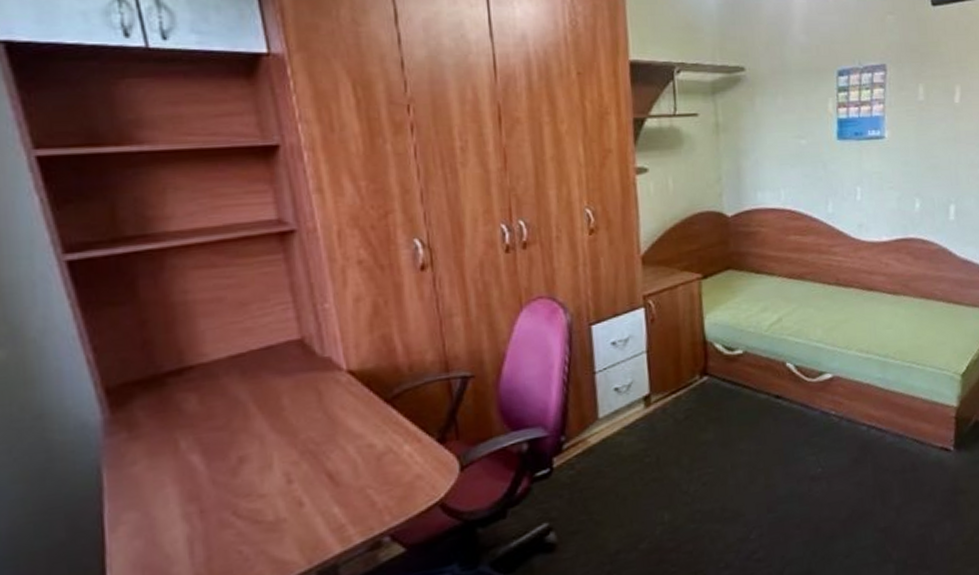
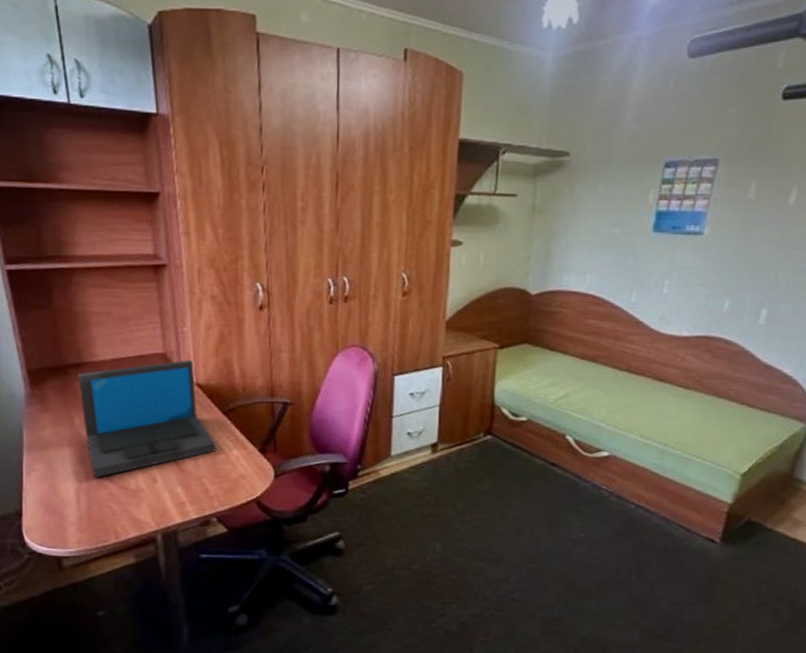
laptop: none [180,343,382,517] -> present [77,360,217,478]

